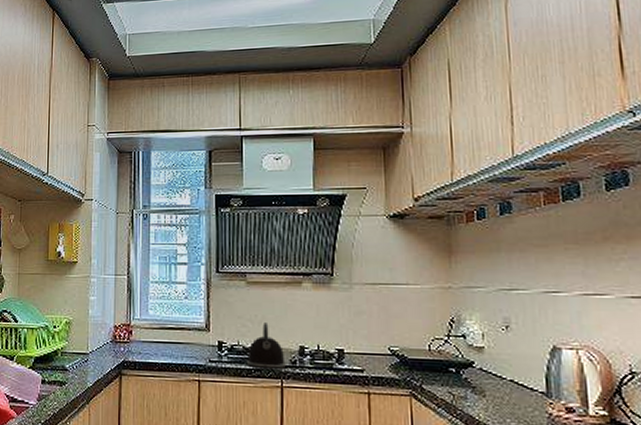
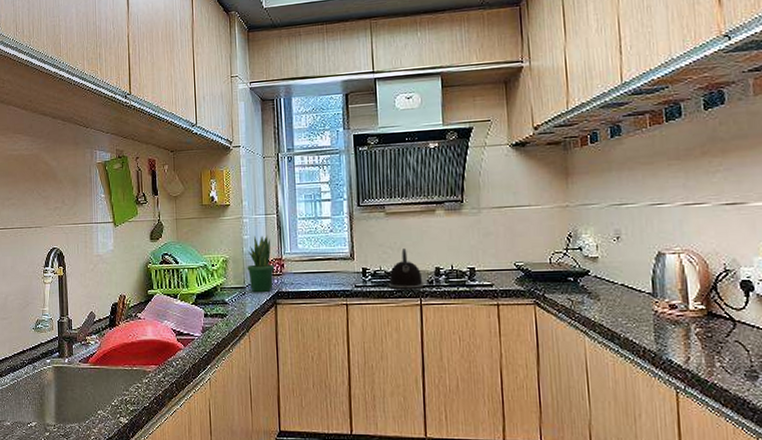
planter: none [91,297,122,360] -> present [247,235,275,292]

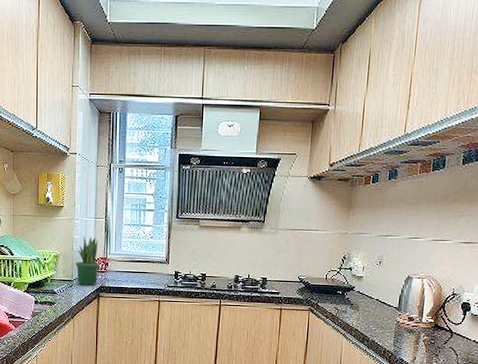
kettle: present [389,248,424,292] -> none [196,258,224,294]

